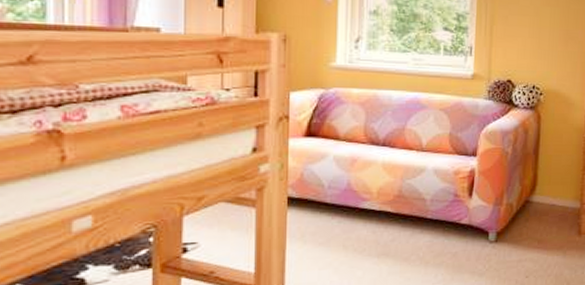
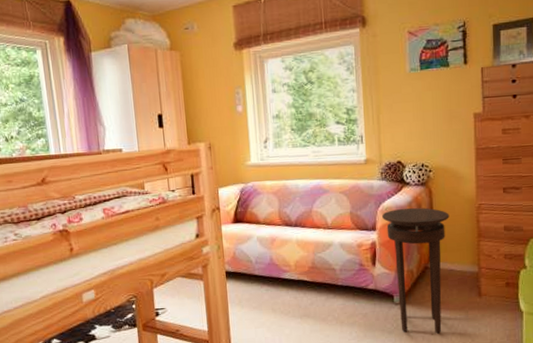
stool: none [485,133,557,276] -> present [382,207,450,334]

